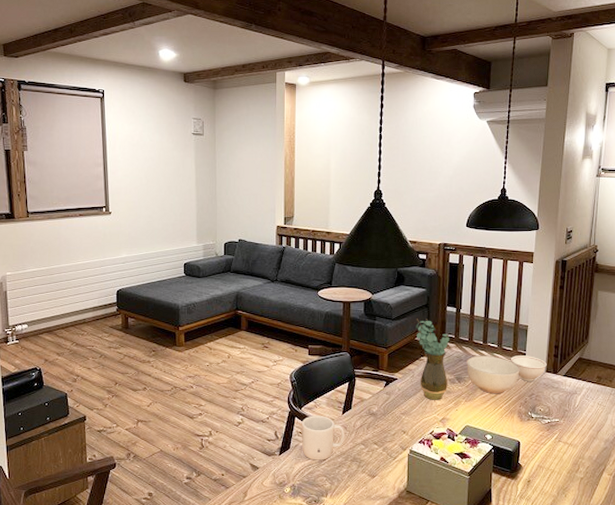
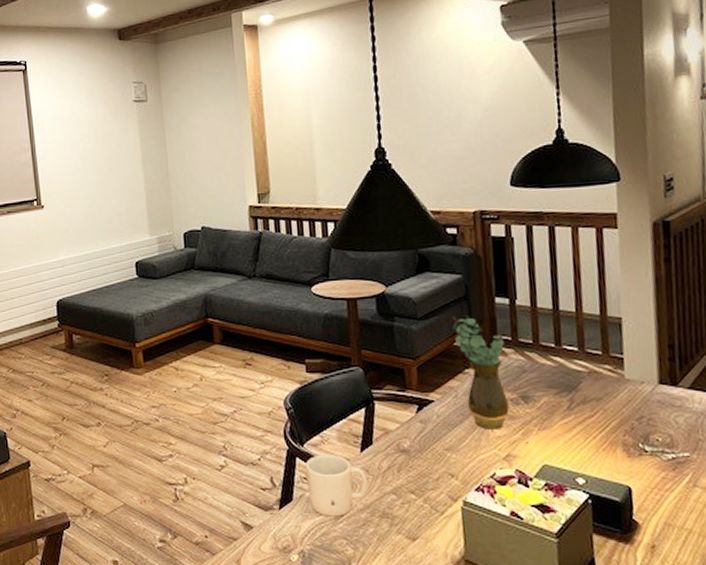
bowl: present [467,355,520,394] -> none [533,362,618,419]
bowl: present [511,355,547,381] -> none [601,361,659,398]

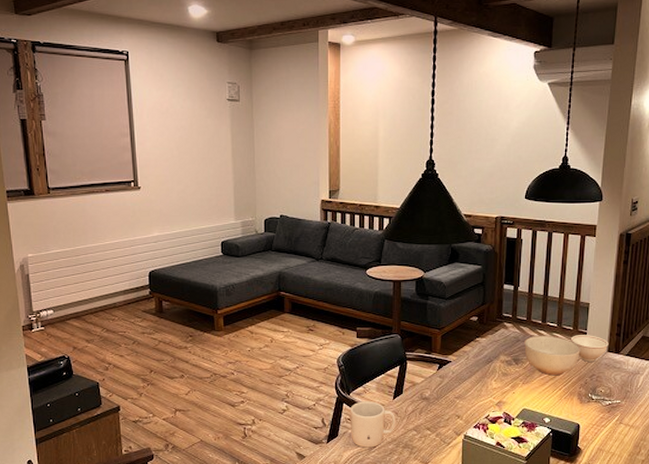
vase: present [451,315,509,430] -> none [471,297,507,383]
bowl: none [533,362,618,419] -> present [524,335,581,376]
bowl: none [601,361,659,398] -> present [571,335,609,362]

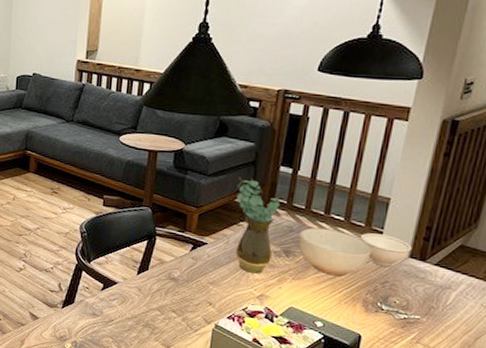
mug: present [350,401,397,448] -> none [87,271,139,321]
vase: none [471,297,507,383] -> present [235,177,281,274]

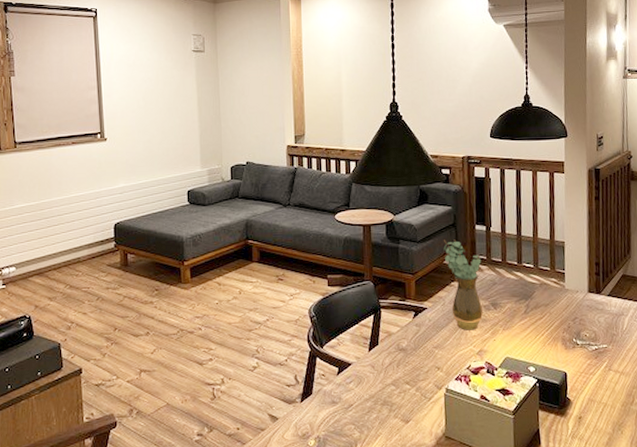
bowl: present [298,227,373,276] -> none [501,276,560,320]
bowl: present [361,233,412,267] -> none [549,275,589,304]

